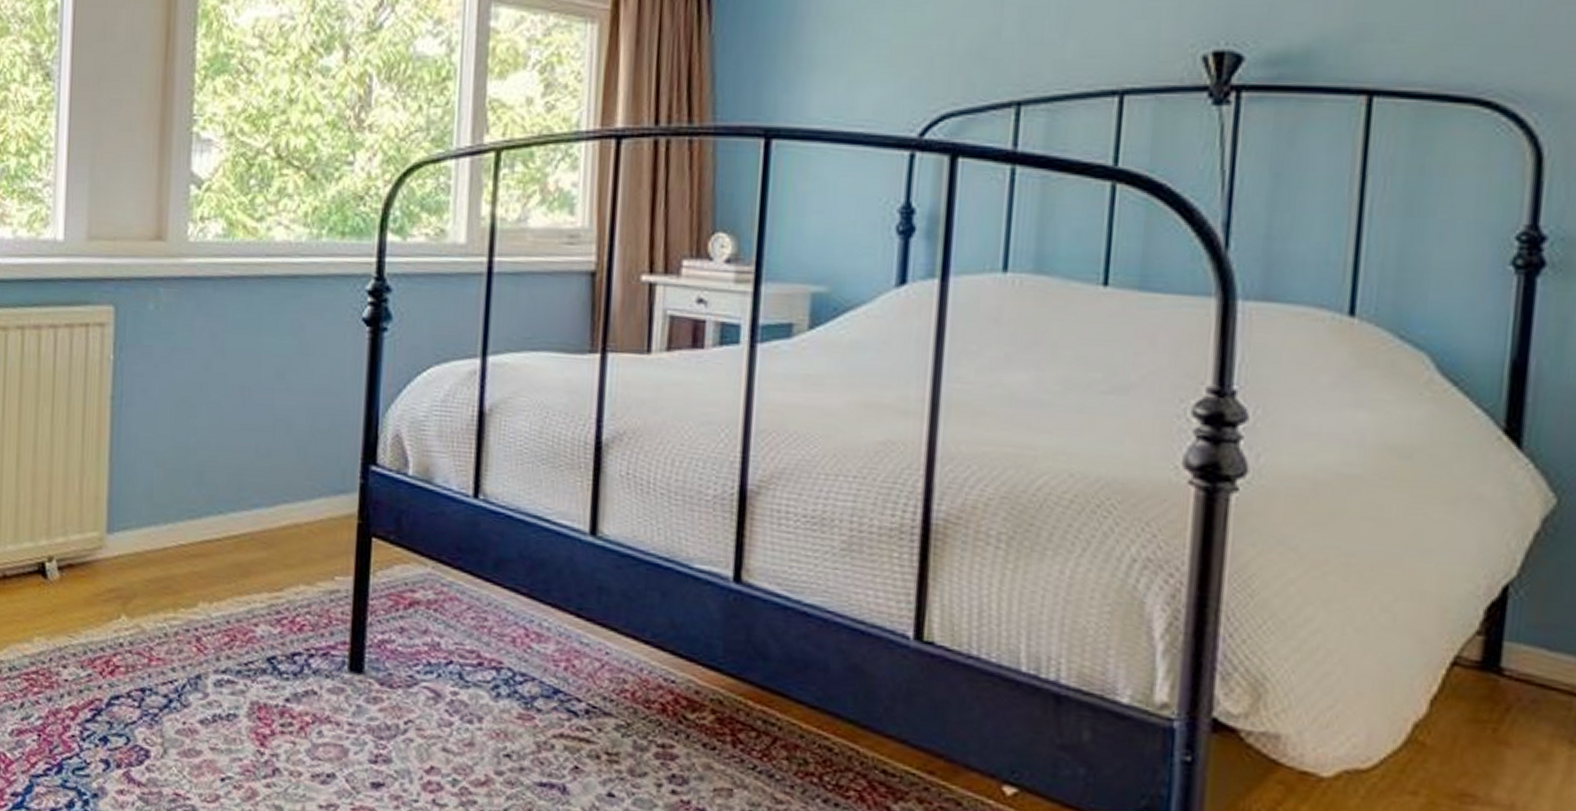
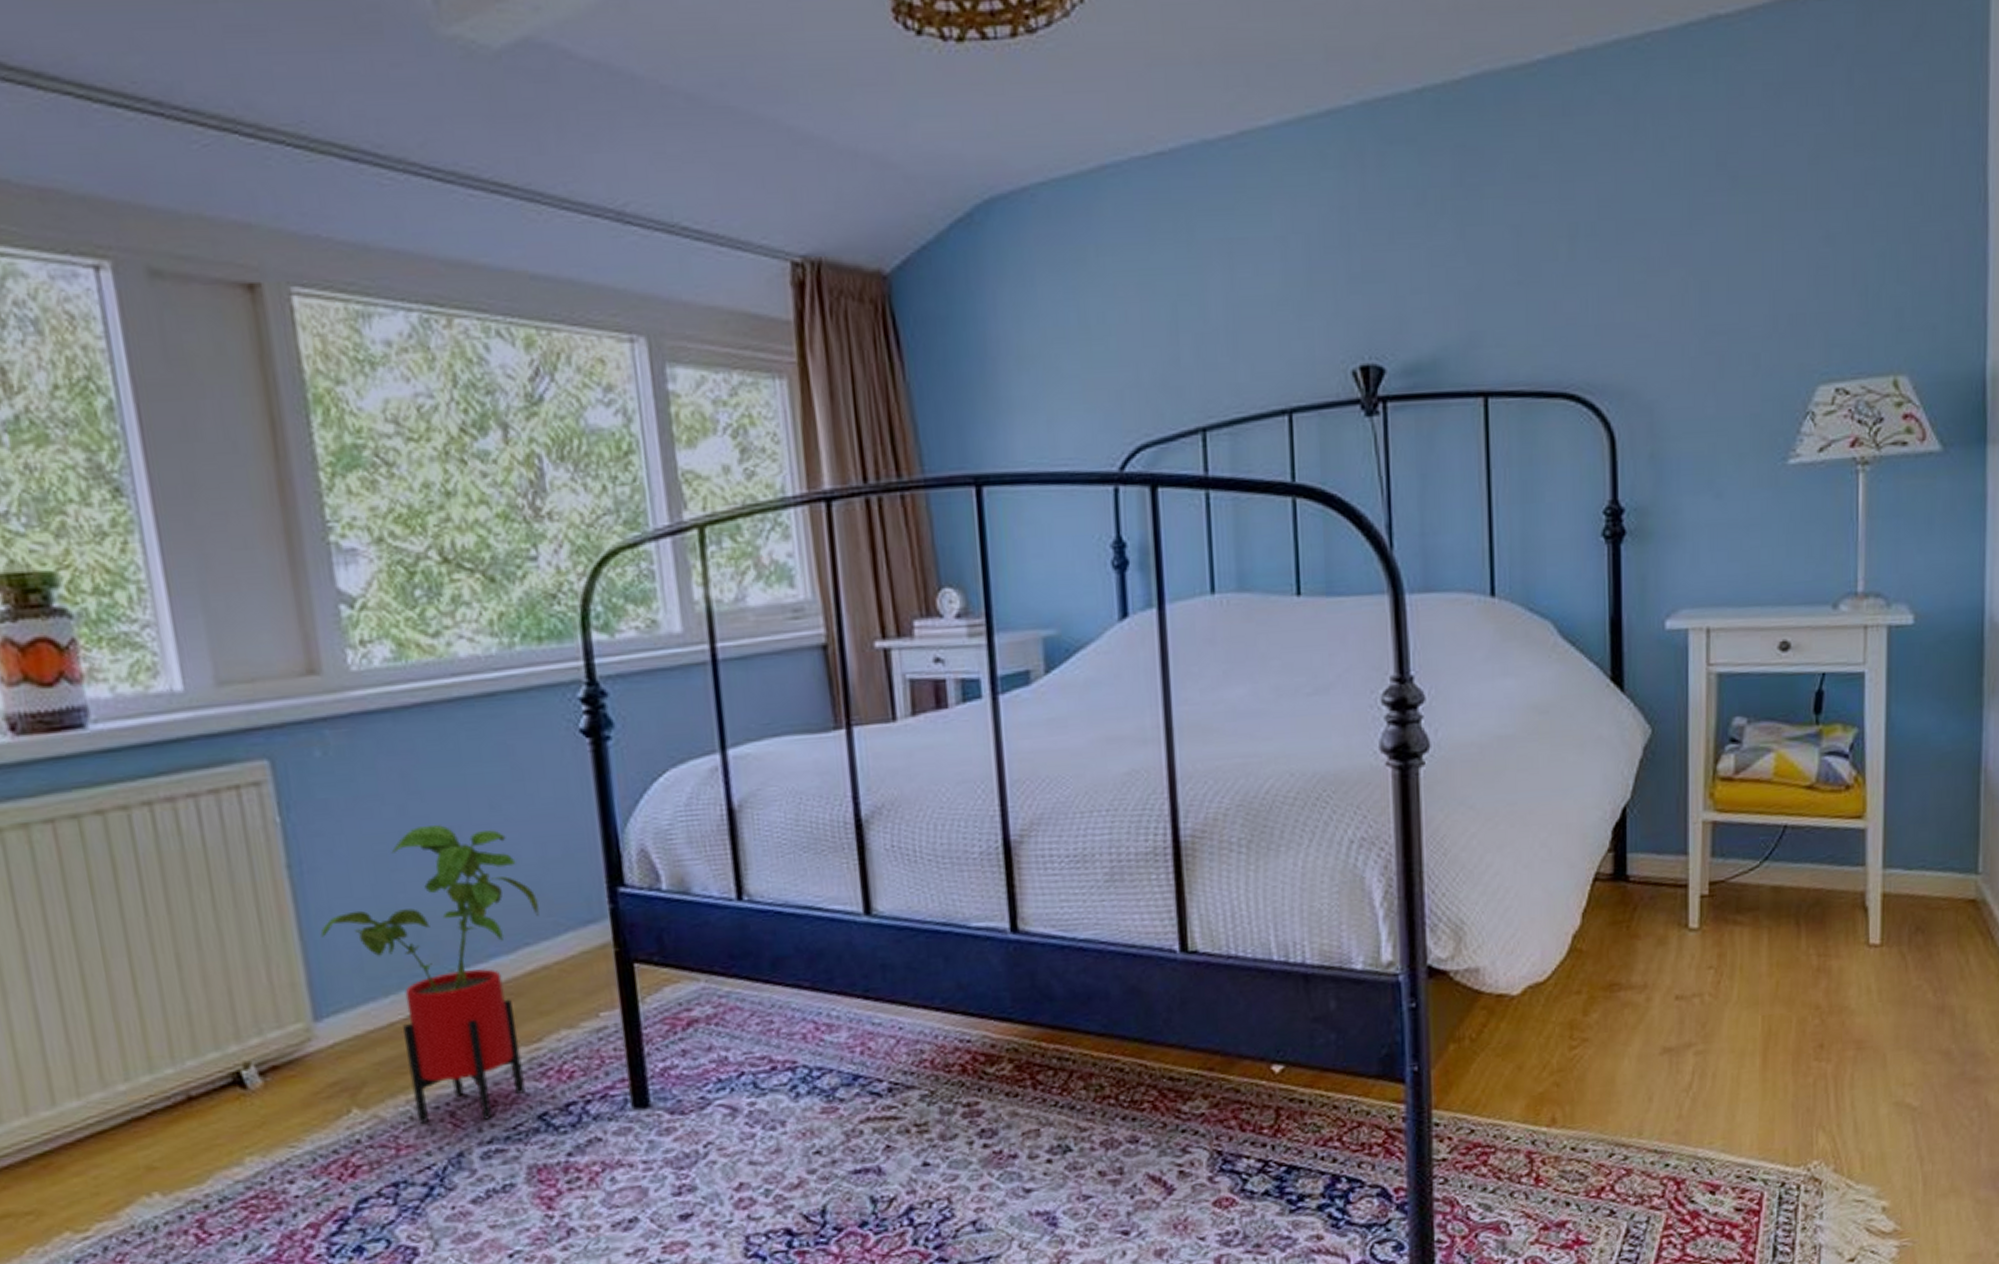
house plant: none [125,382,301,652] -> present [320,825,539,1124]

